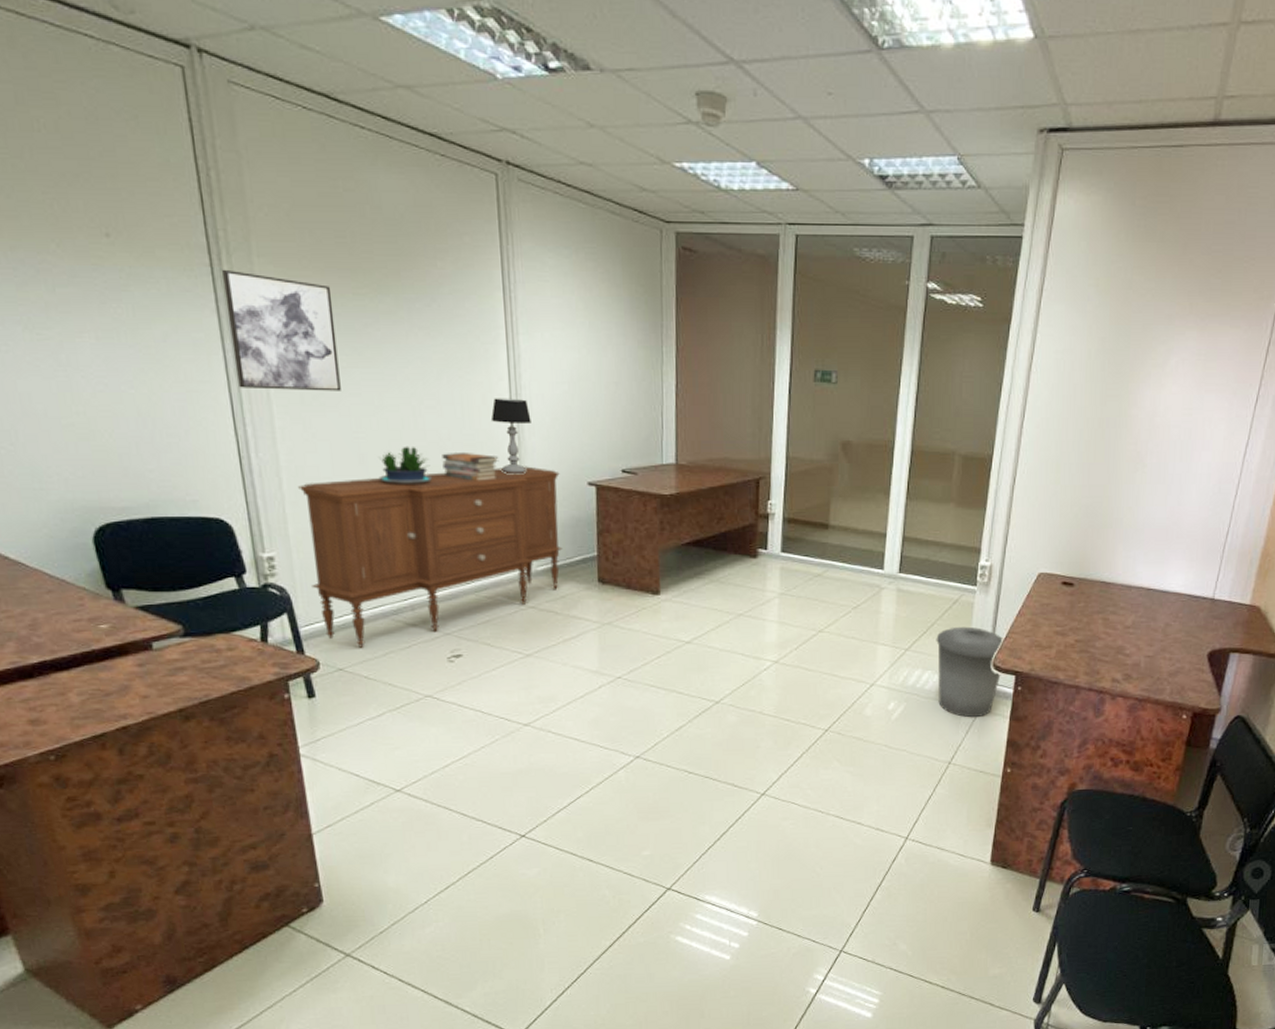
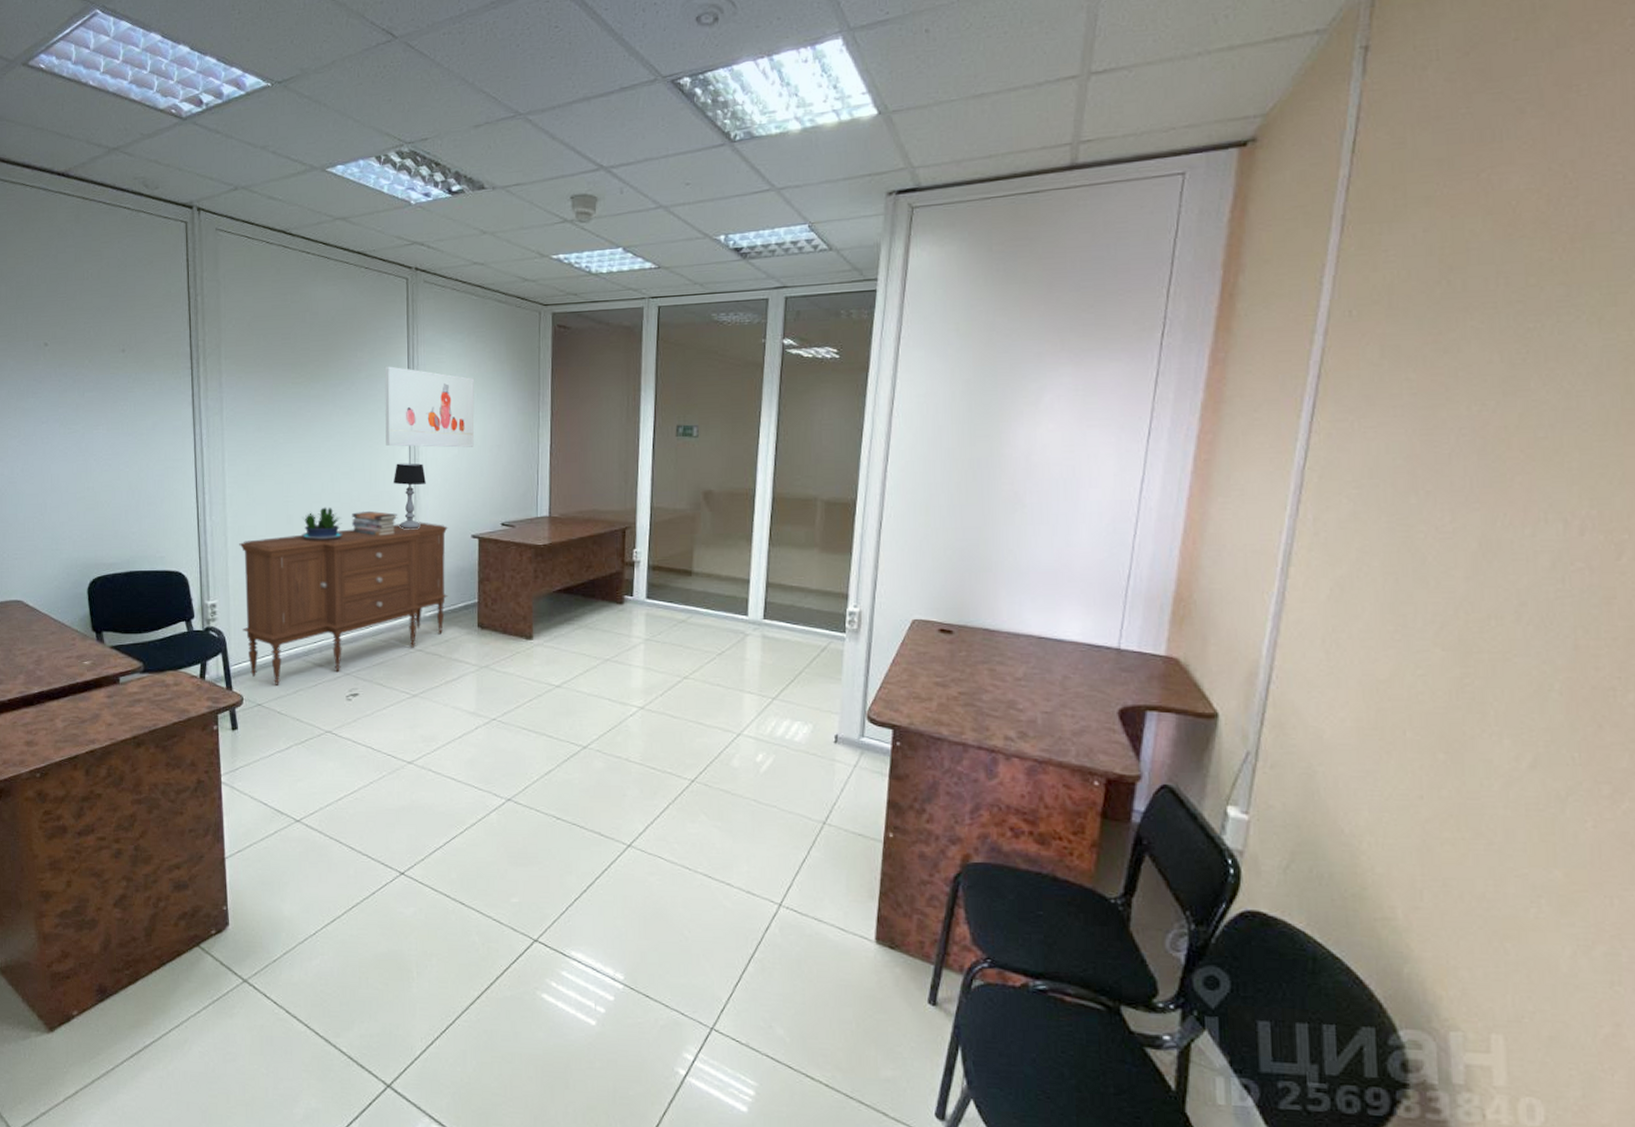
wall art: present [222,269,341,391] -> none [199,370,277,464]
wall art: none [473,281,587,383] -> present [384,366,475,448]
trash can: present [936,626,1006,718] -> none [804,675,880,774]

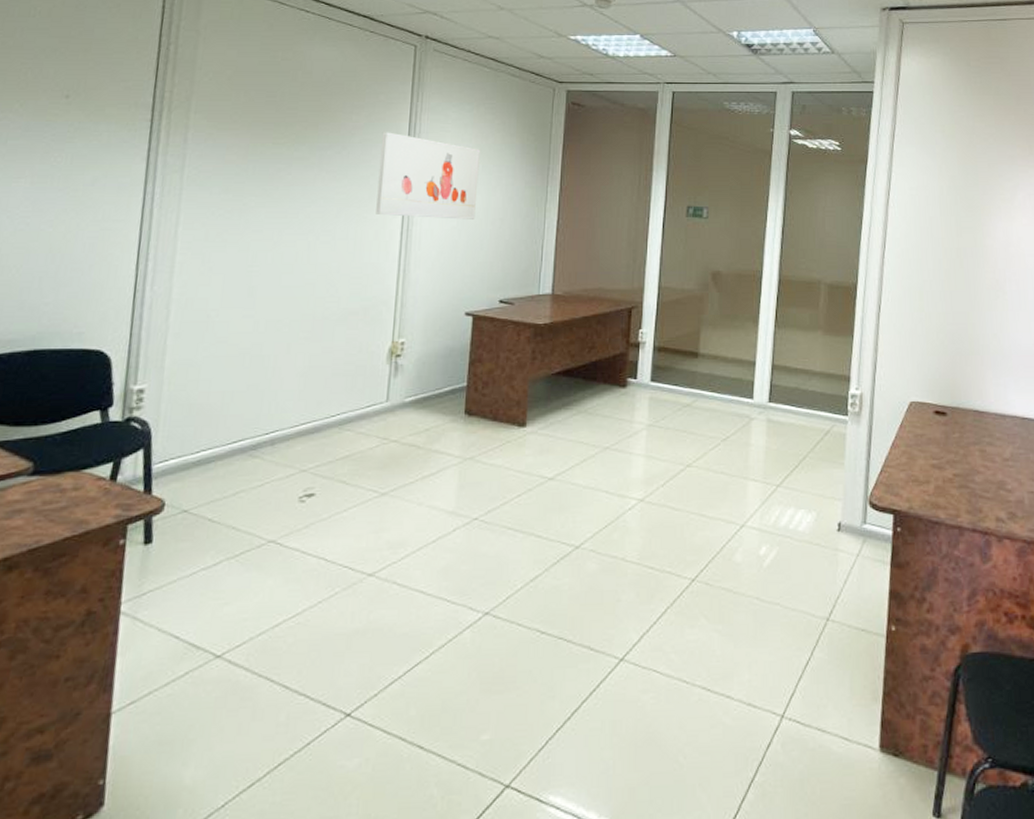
sideboard: present [239,522,448,685] -> none [175,297,439,487]
potted plant: present [301,507,343,540] -> none [263,278,316,315]
book stack: present [352,510,398,536] -> none [327,284,383,312]
table lamp: present [393,463,426,530] -> none [380,233,418,306]

